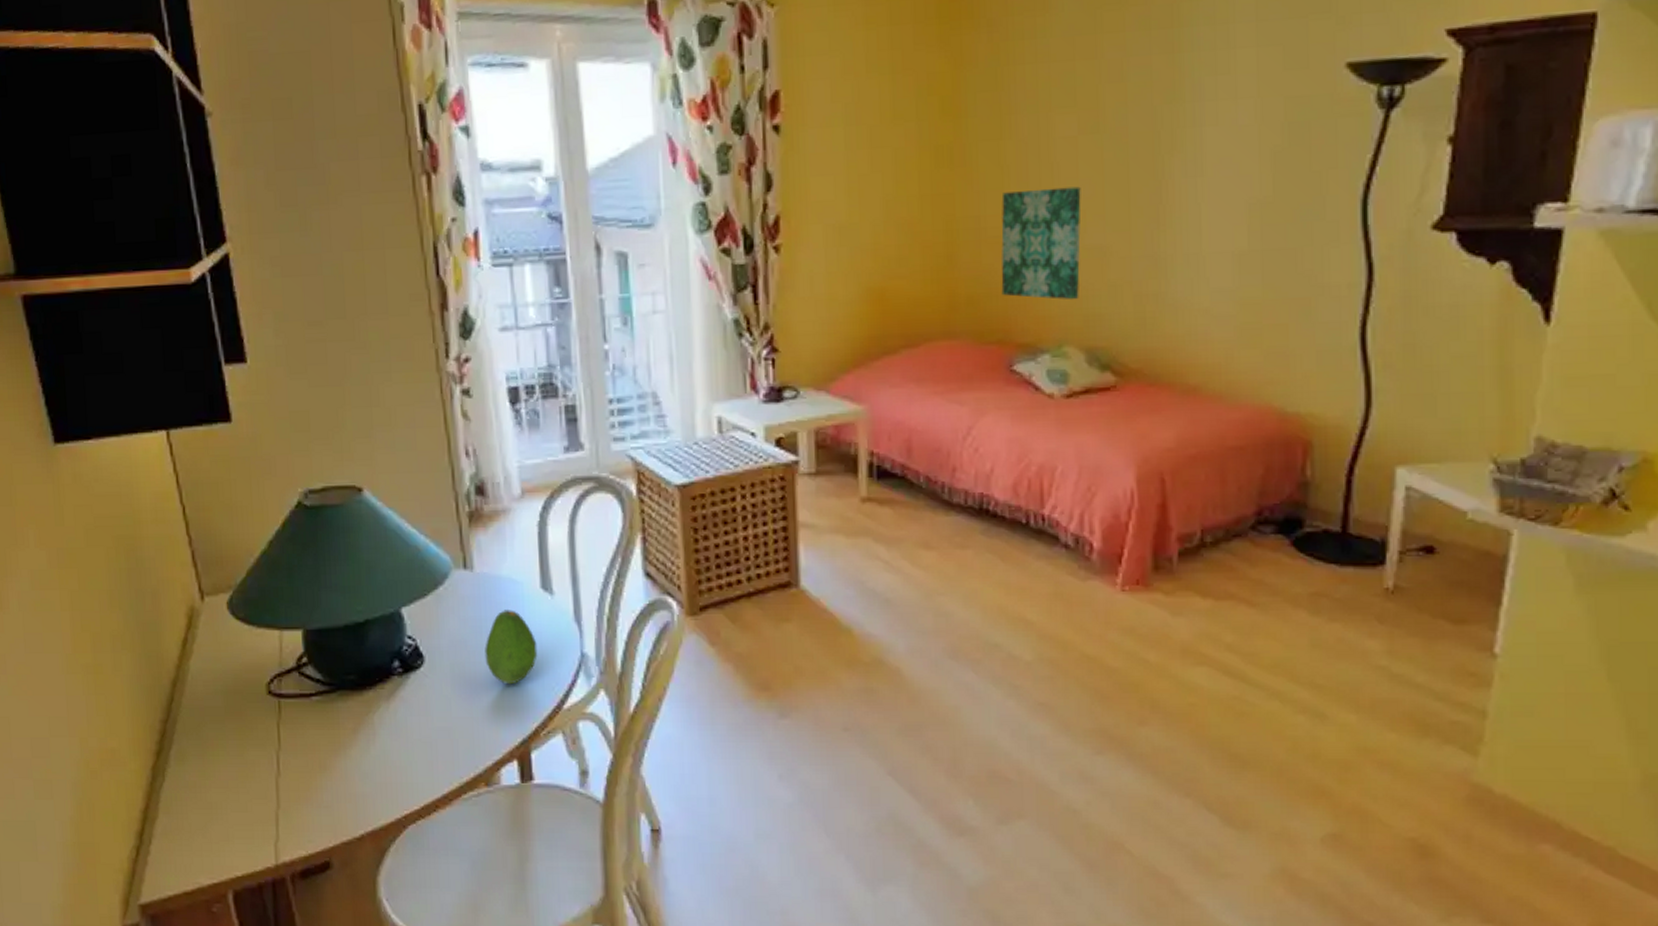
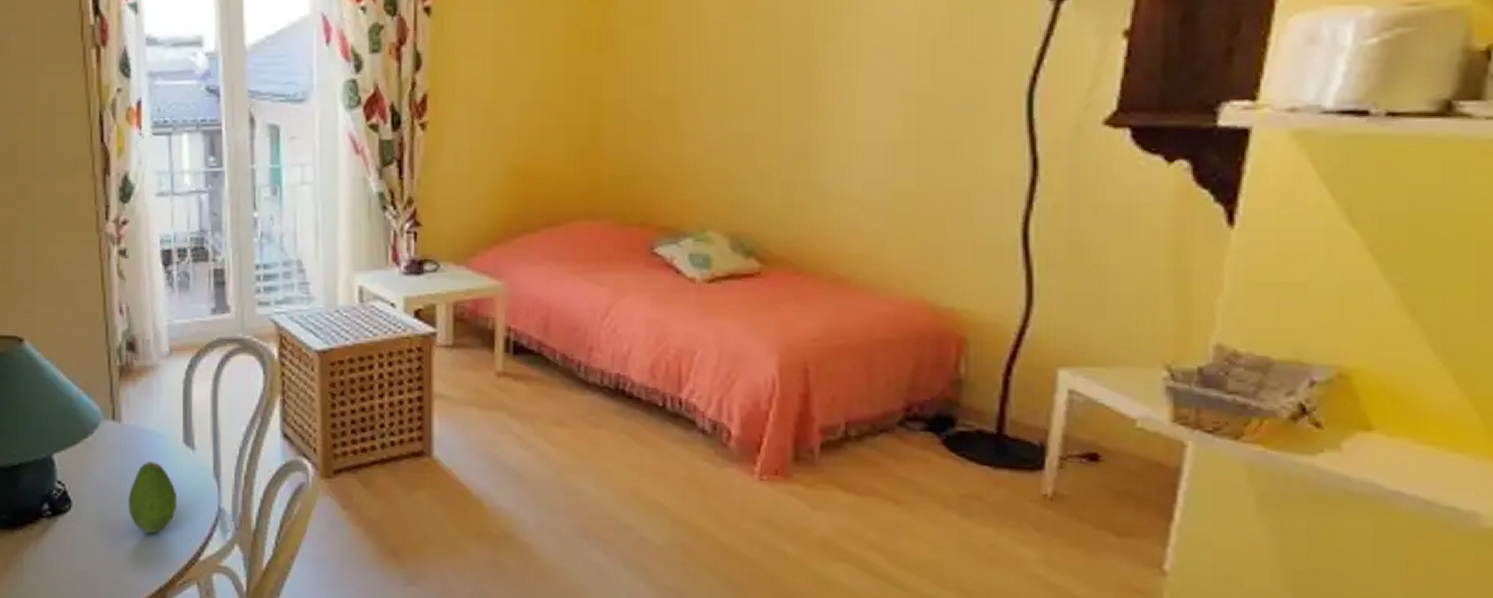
wall art: present [1001,186,1081,300] -> none [645,72,730,185]

